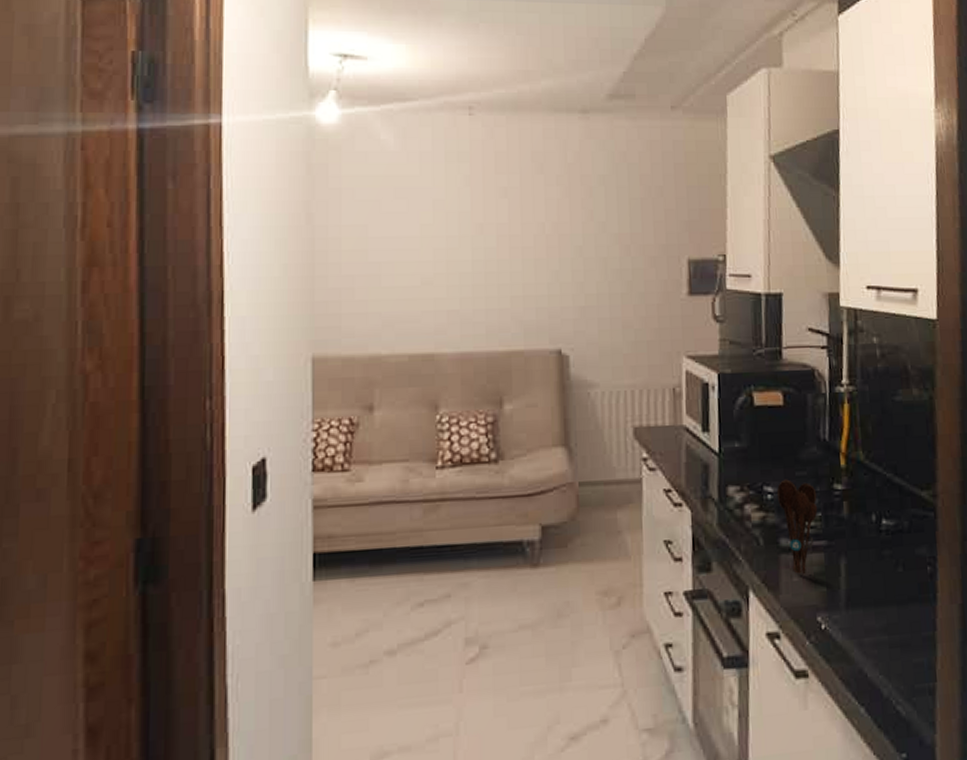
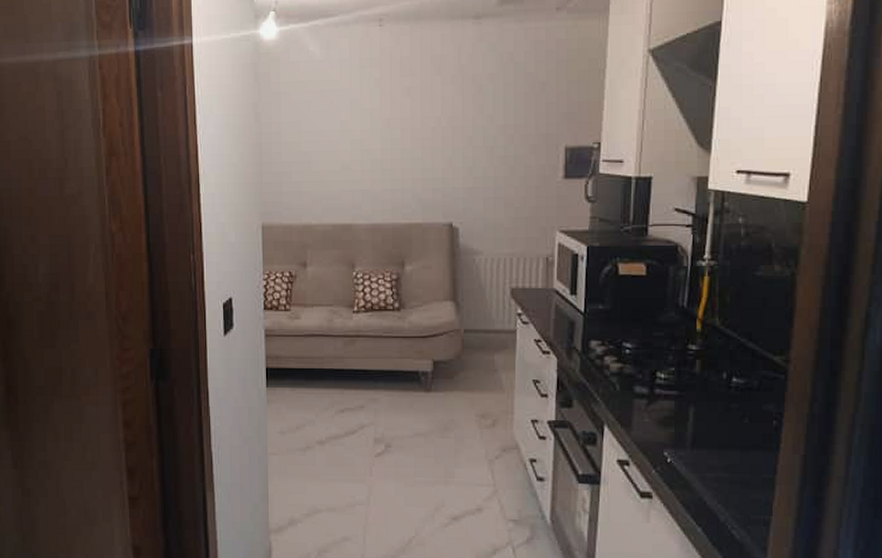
utensil holder: present [777,479,818,574] -> none [635,338,672,416]

